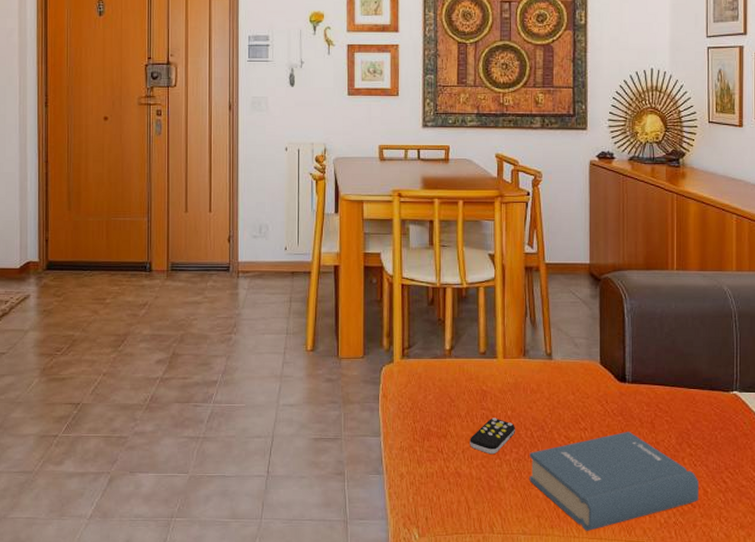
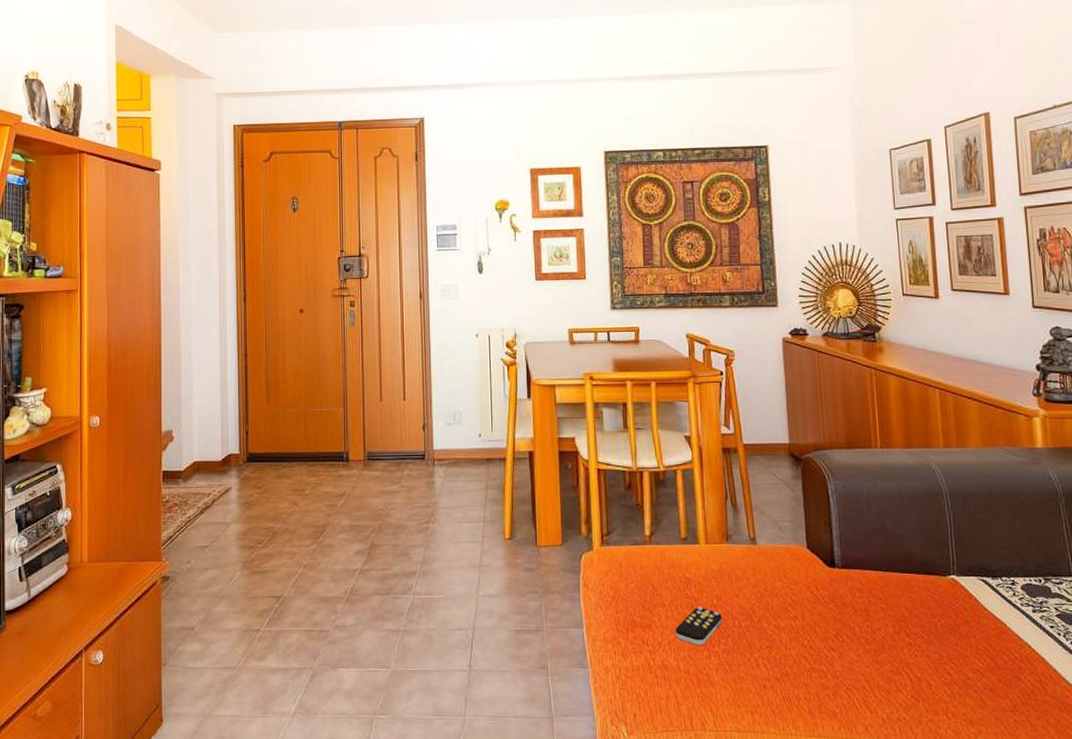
hardback book: present [529,431,699,531] -> none [738,619,922,728]

